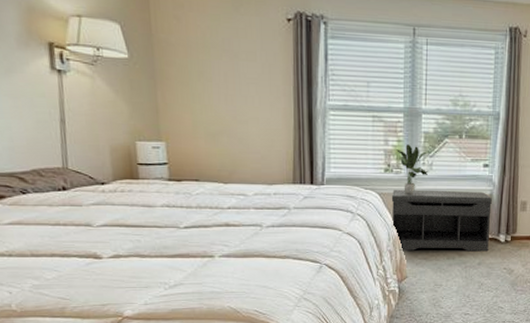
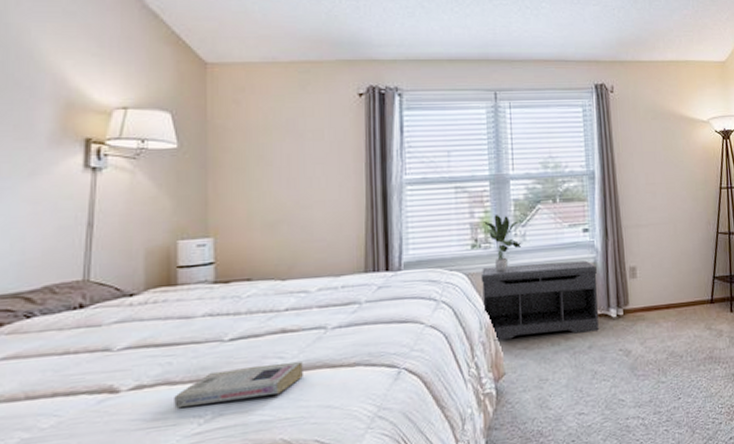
book: none [144,249,244,274] -> present [174,361,303,408]

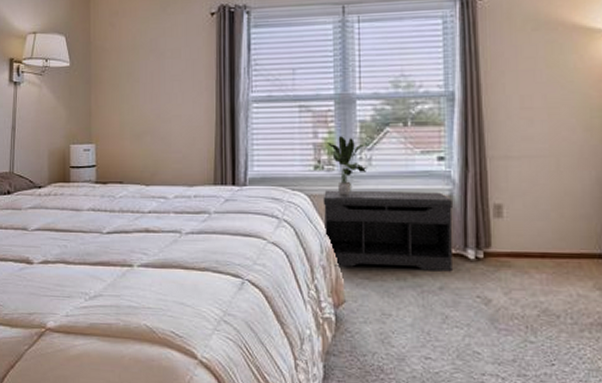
book: present [174,361,303,408] -> none [69,257,162,285]

